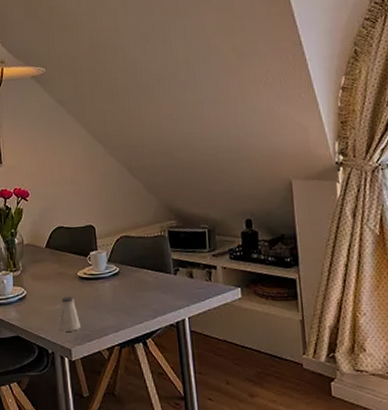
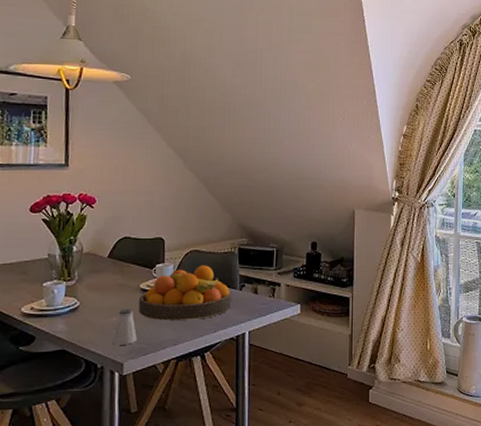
fruit bowl: none [77,250,168,308] -> present [138,265,232,321]

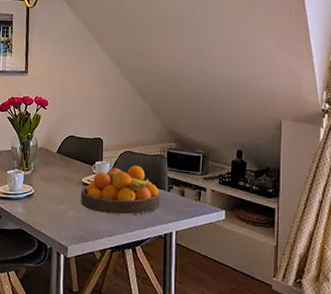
saltshaker: present [112,308,137,345] -> none [59,199,79,231]

